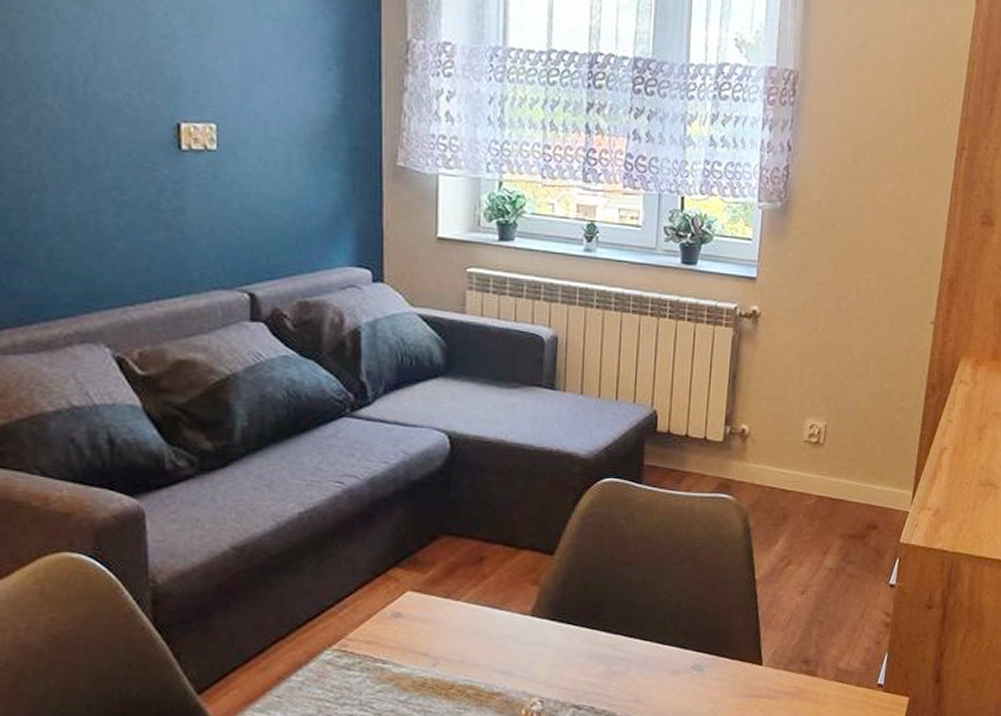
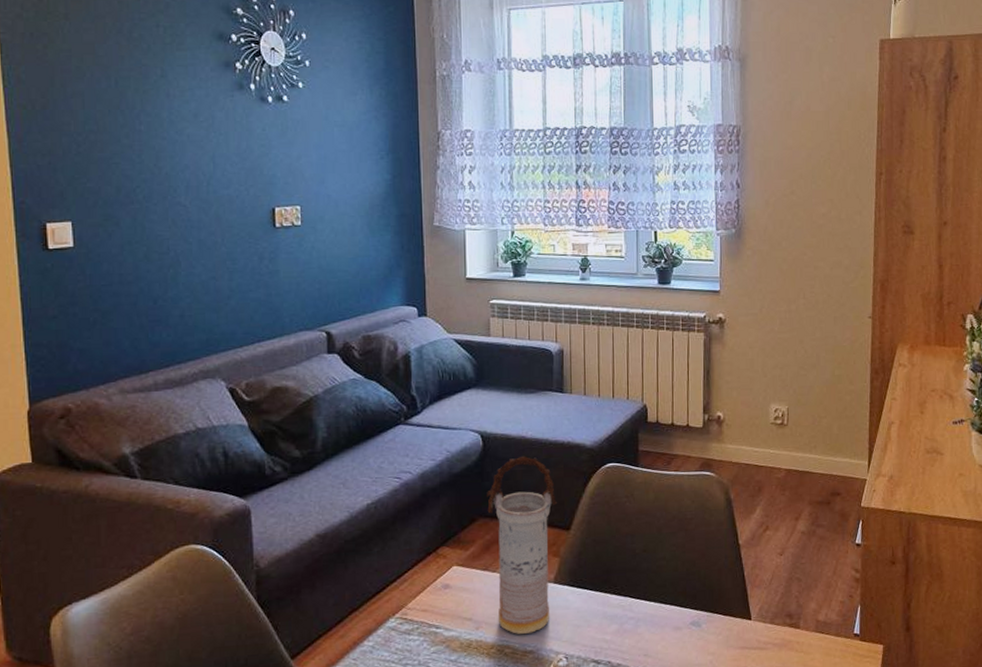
vase: none [452,463,540,673] -> present [487,455,557,634]

